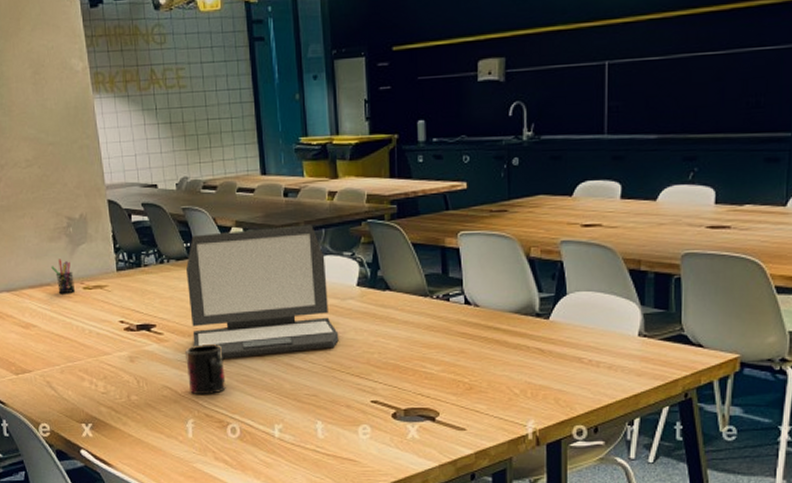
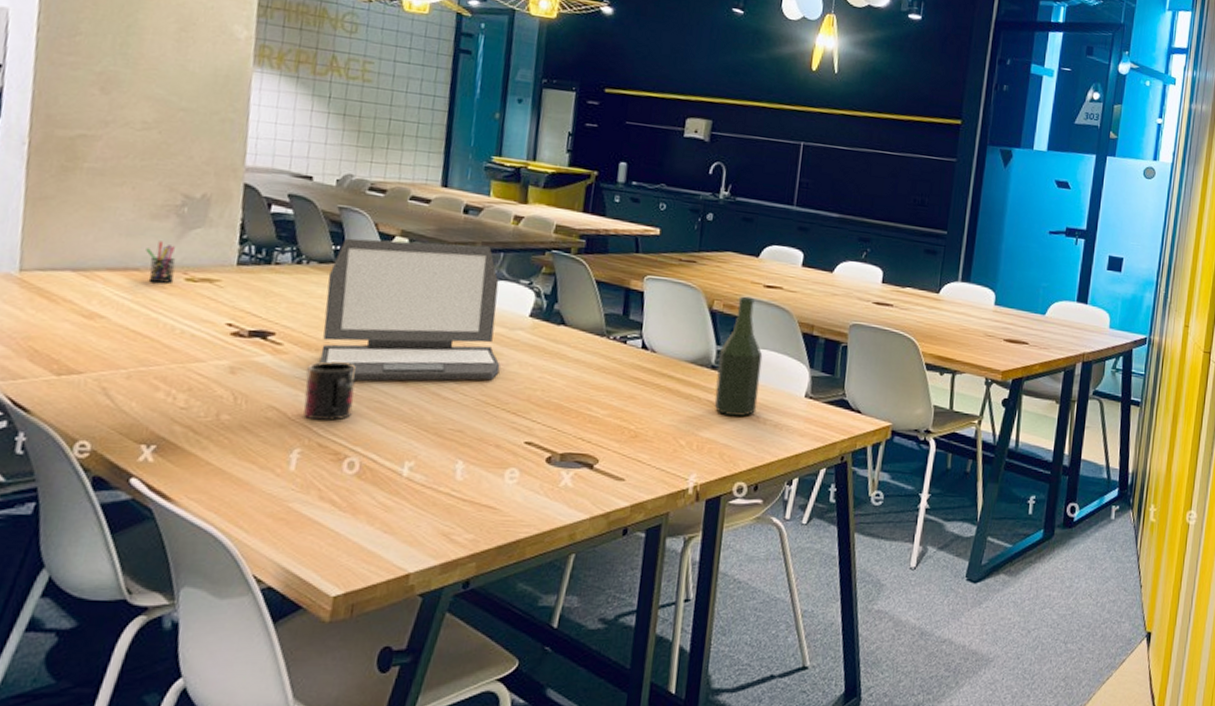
bottle: none [542,239,588,362] -> present [714,296,763,417]

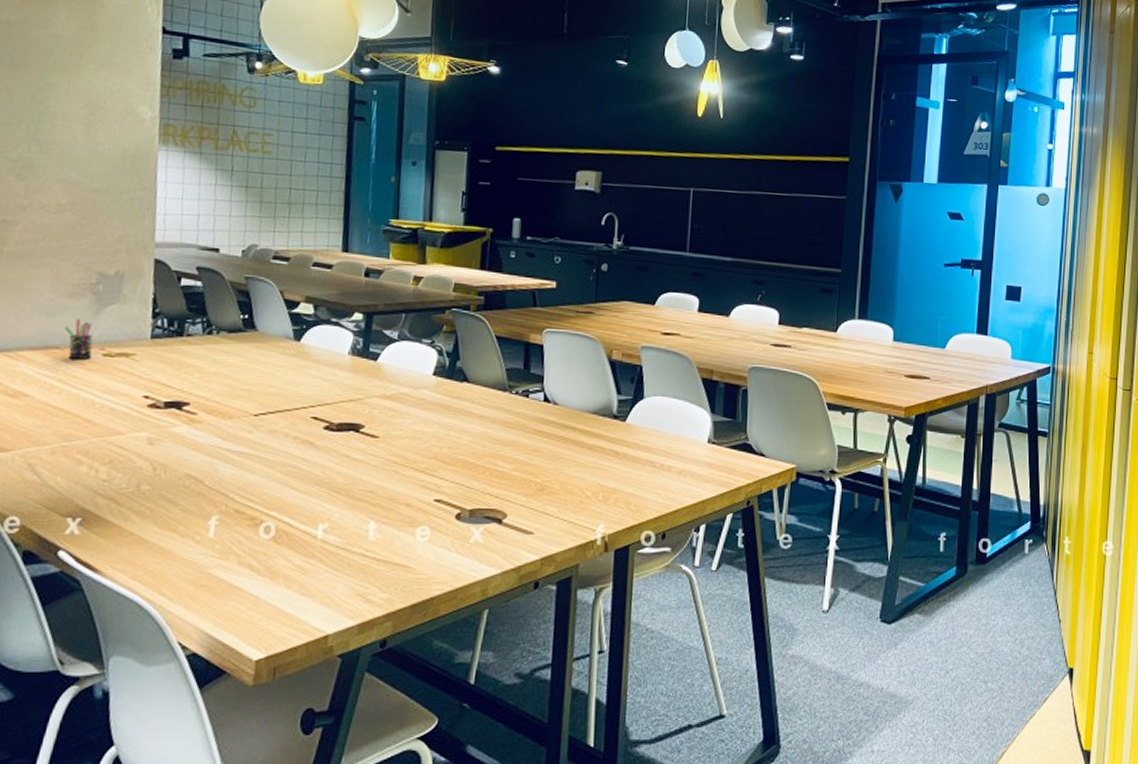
mug: present [303,361,356,421] -> none [219,428,269,488]
laptop: present [319,237,500,381] -> none [233,306,407,446]
bottle: present [714,296,763,417] -> none [618,344,664,466]

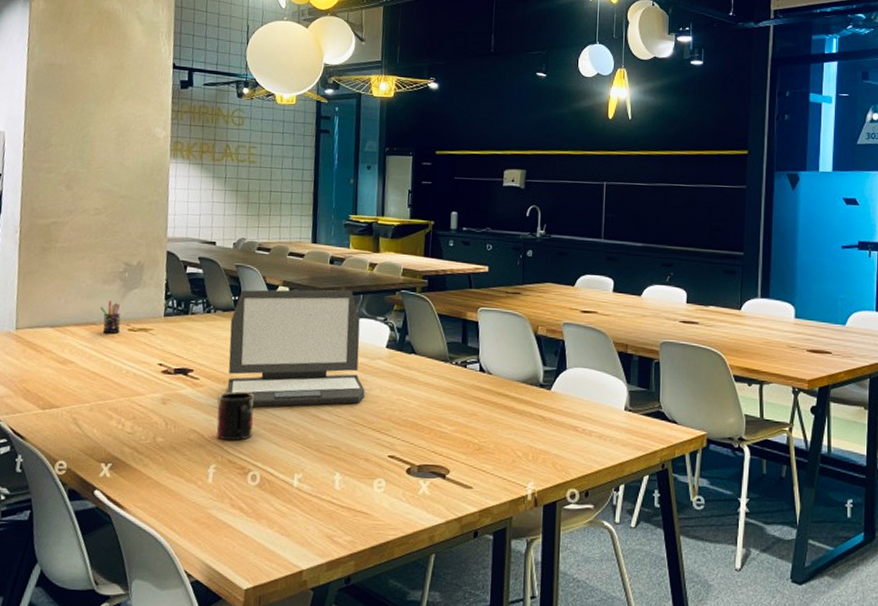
mug: none [219,428,269,488] -> present [216,391,254,441]
laptop: none [233,306,407,446] -> present [226,289,365,407]

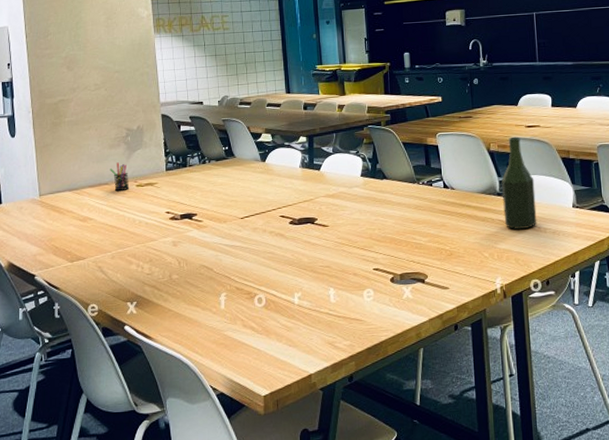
mug: present [216,391,254,441] -> none [221,228,254,272]
laptop: present [226,289,365,407] -> none [223,130,347,239]
bottle: none [544,321,584,430] -> present [501,136,537,230]

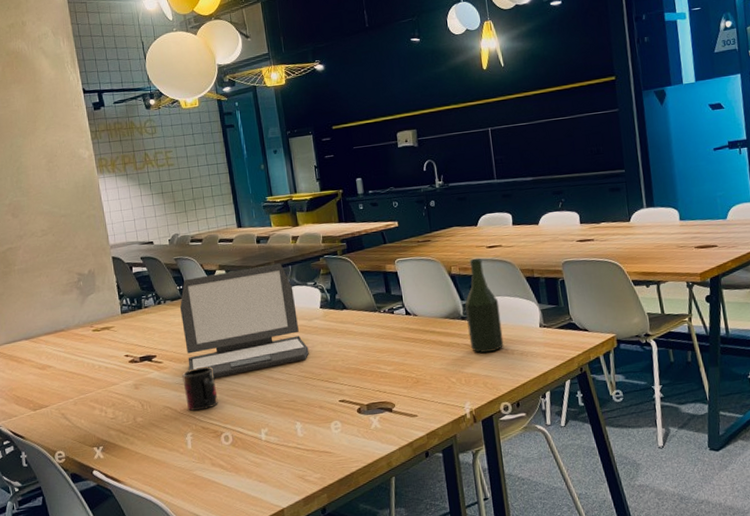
pen holder: present [110,162,130,191] -> none [64,308,86,337]
mug: none [221,228,254,272] -> present [182,366,218,412]
laptop: none [223,130,347,239] -> present [179,263,309,378]

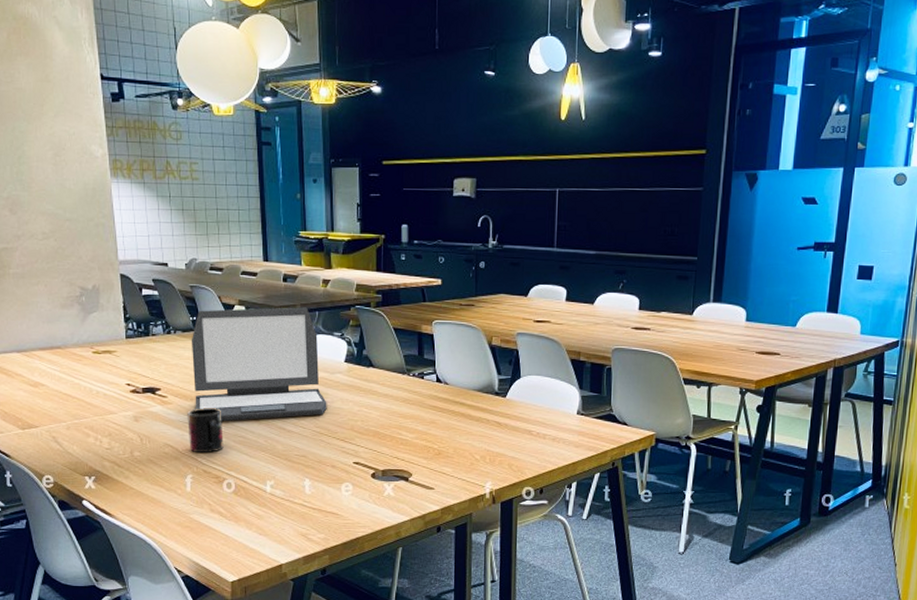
bottle: present [465,258,504,354] -> none [500,331,538,434]

